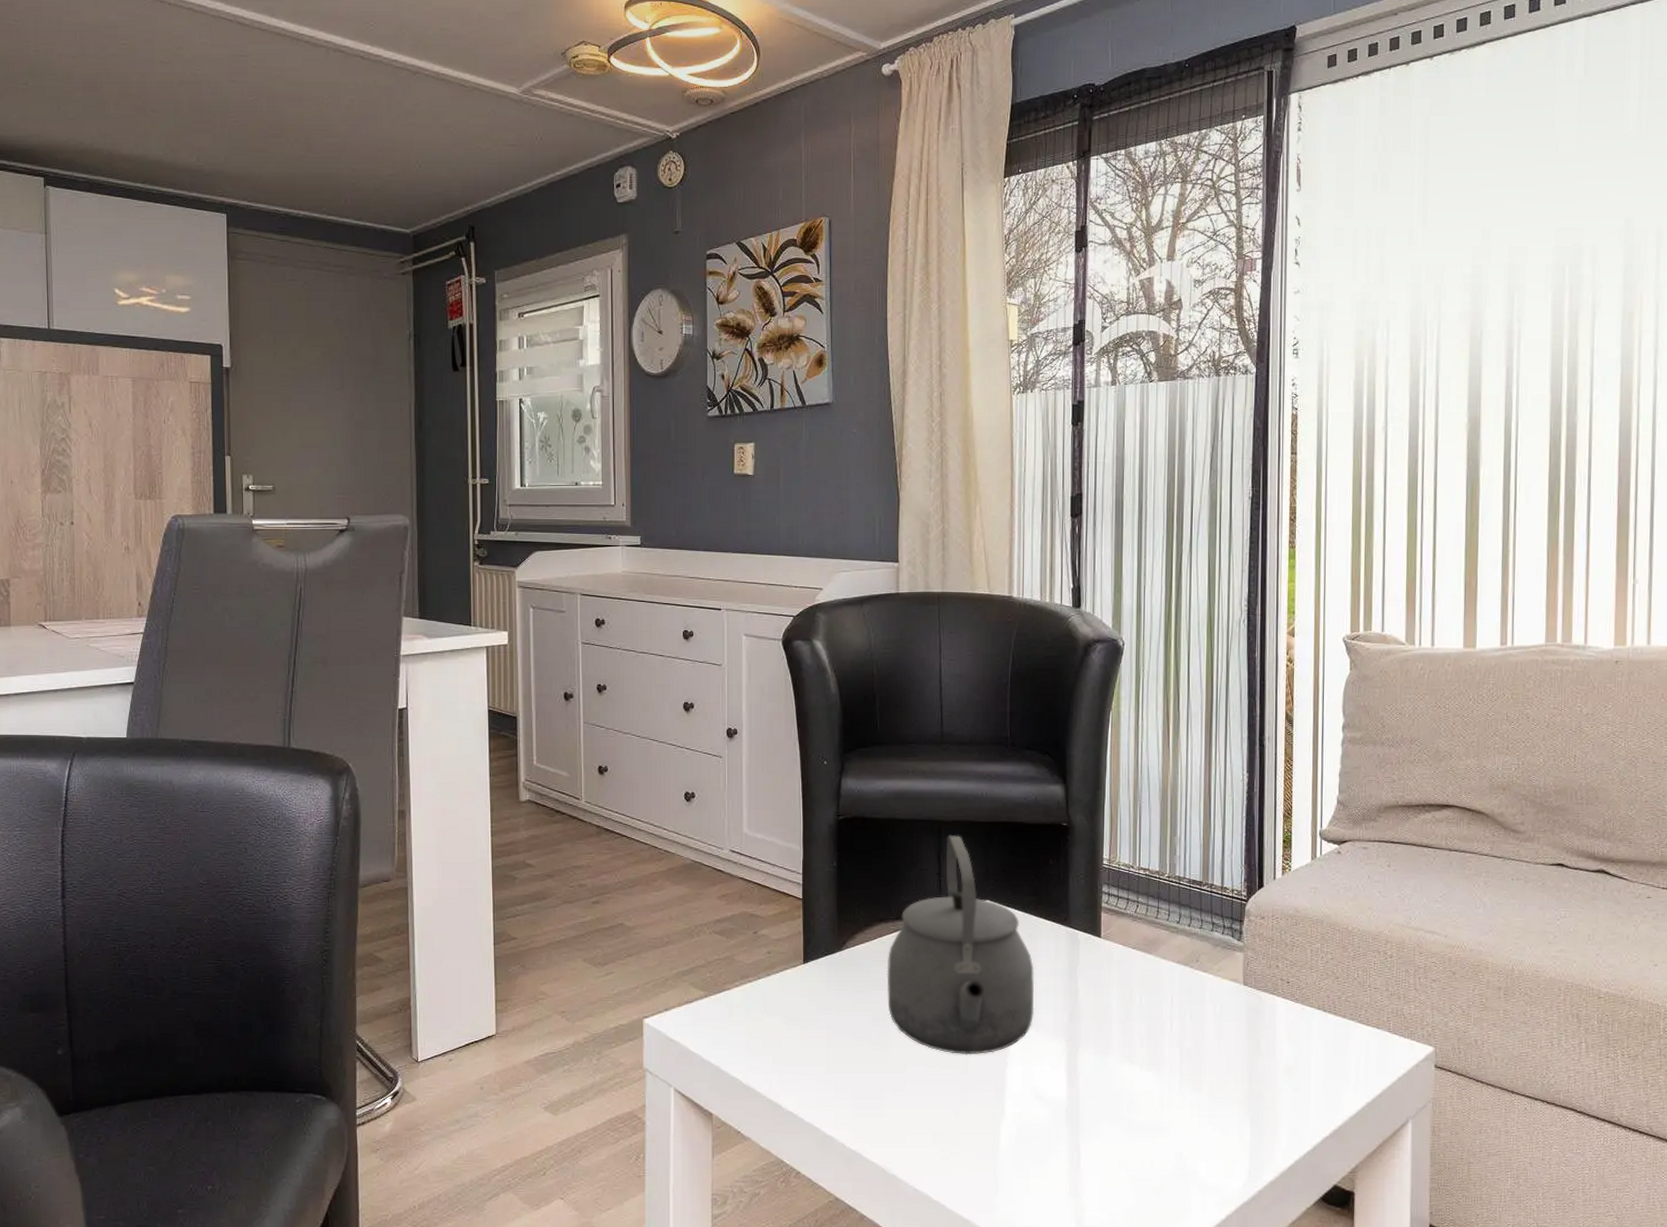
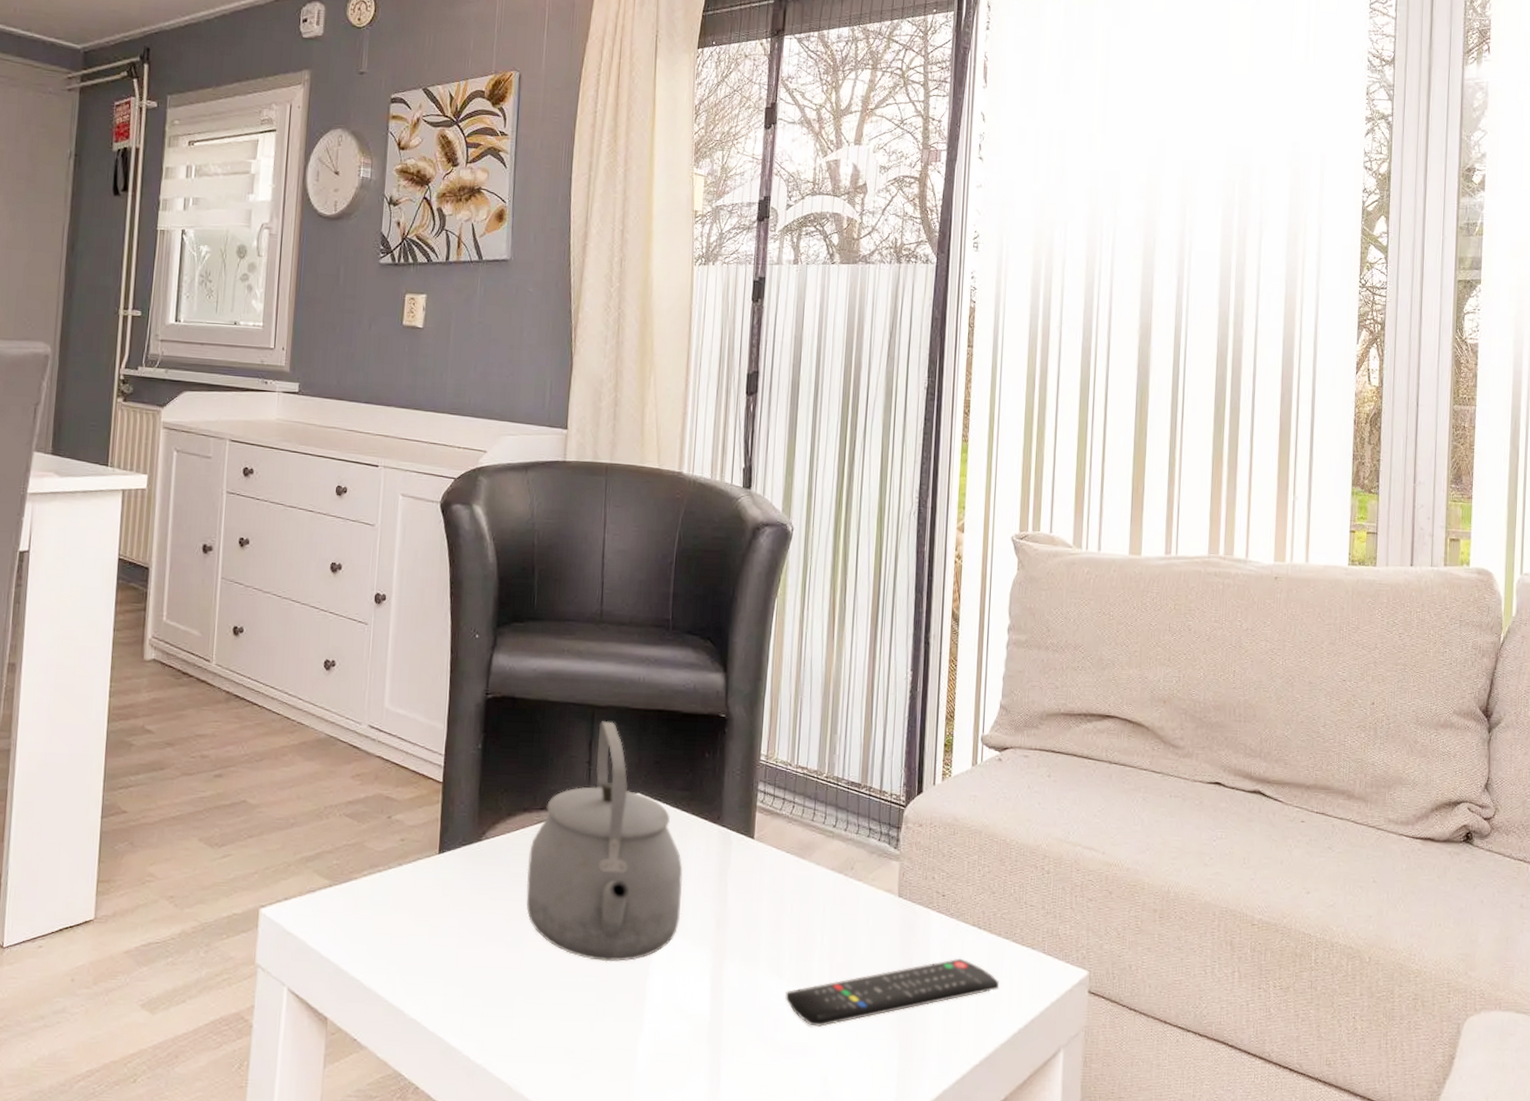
remote control: none [1138,1039,1347,1107] -> present [785,958,1000,1027]

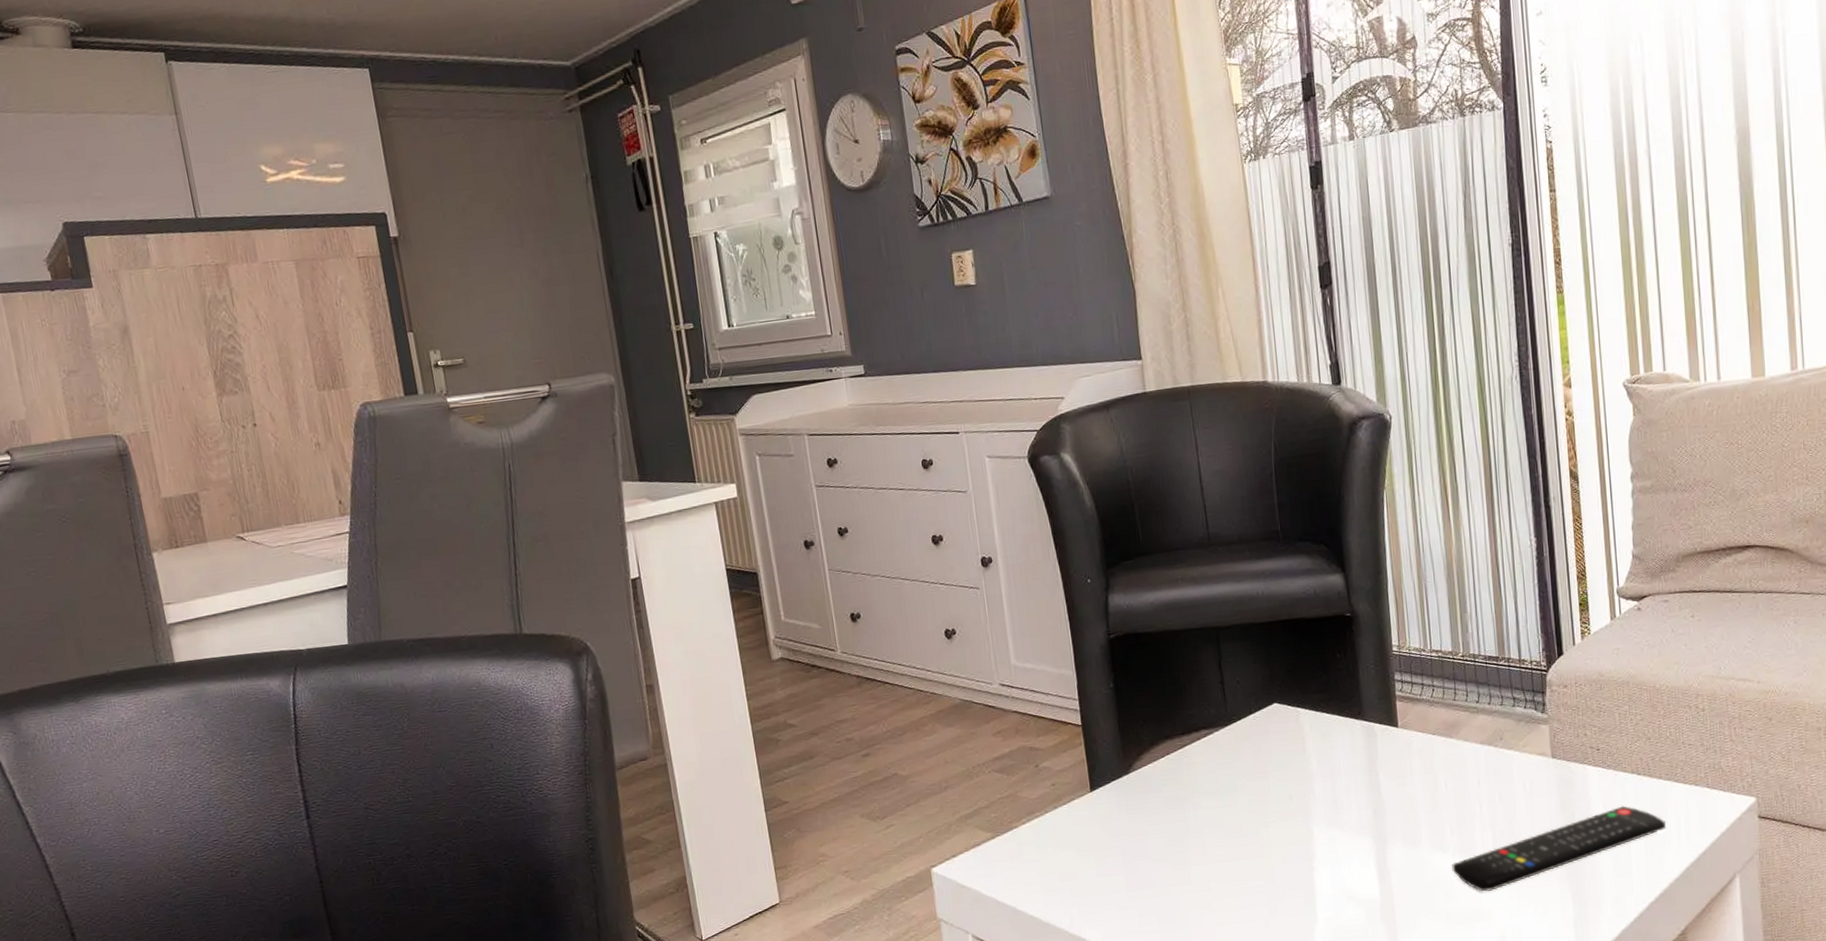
tea kettle: present [526,721,683,962] -> none [1177,639,1337,865]

